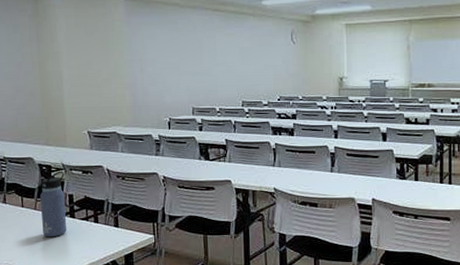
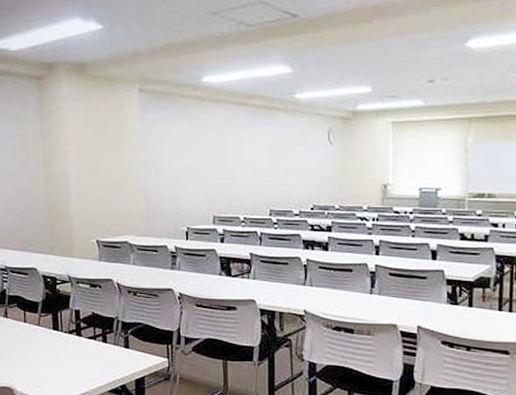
water bottle: present [40,171,67,238] -> none [44,284,73,357]

